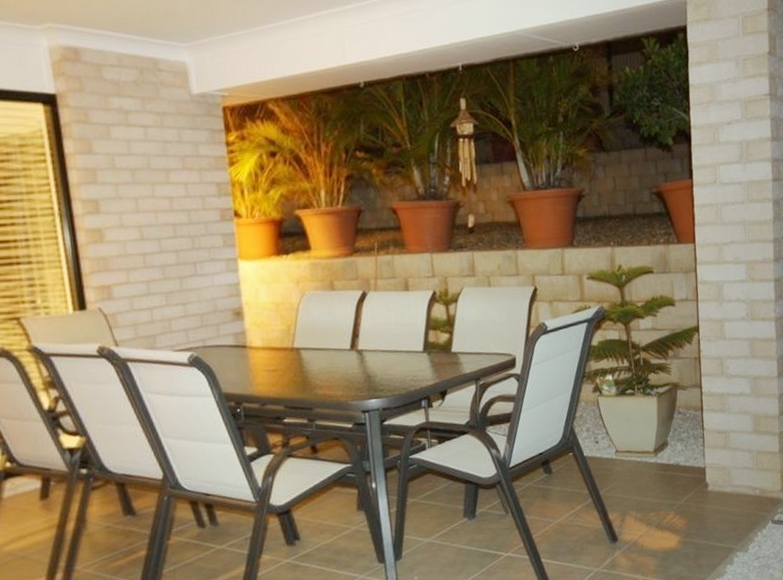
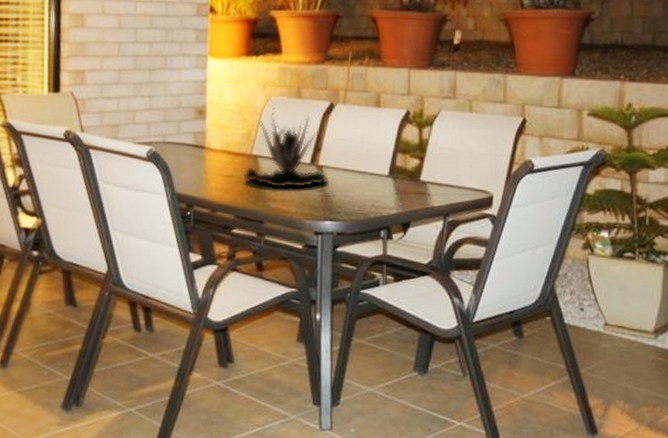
plant: none [289,302,368,376] -> present [244,108,328,189]

